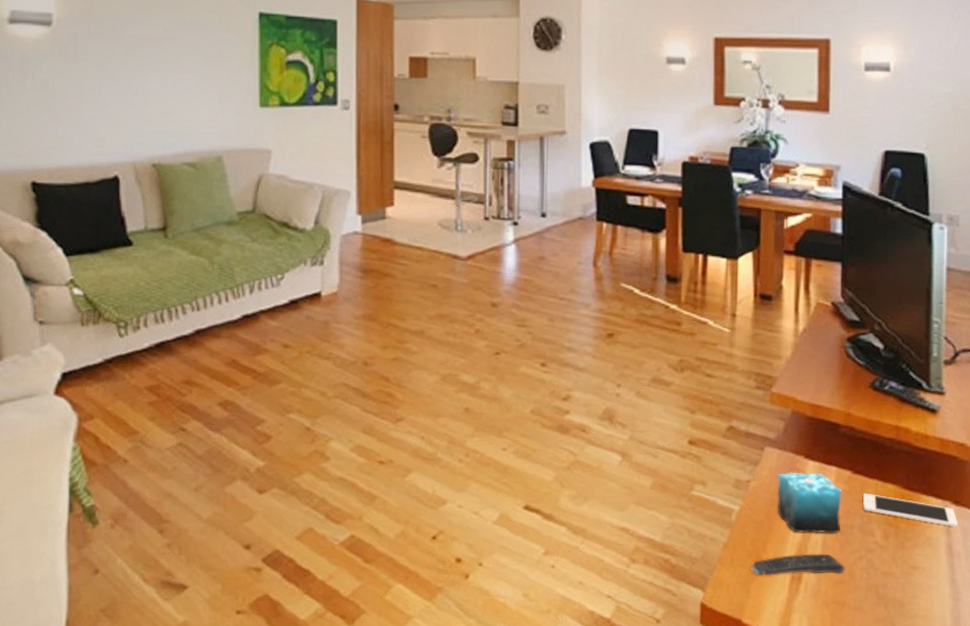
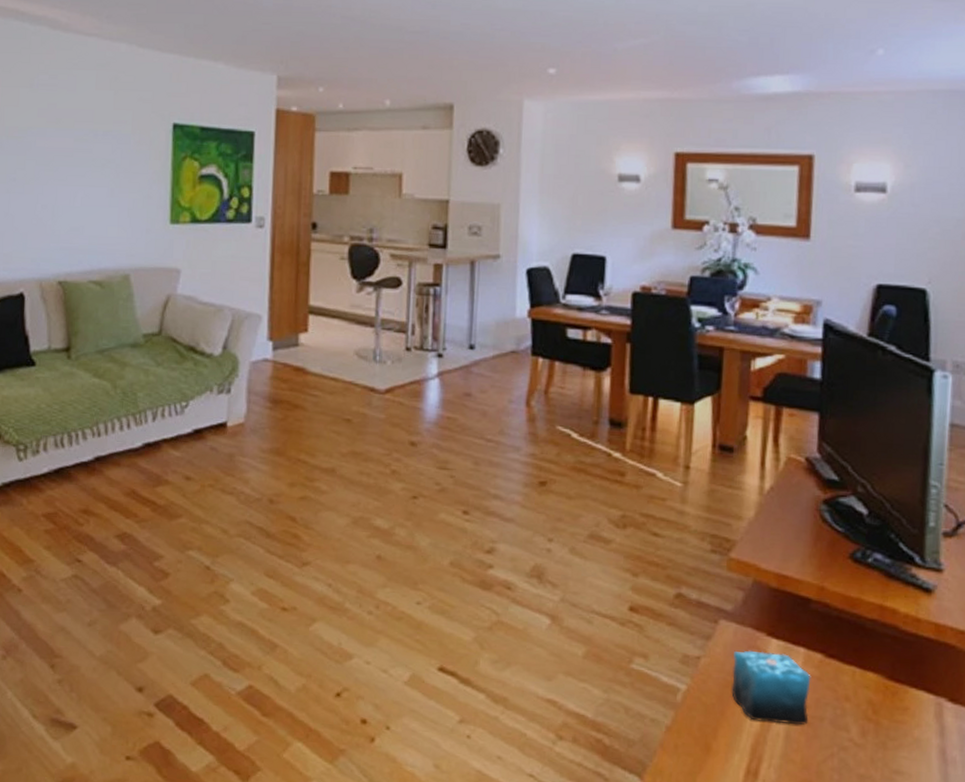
remote control: present [751,553,845,576] -> none [697,746,812,773]
cell phone: present [863,493,958,528] -> none [836,680,955,730]

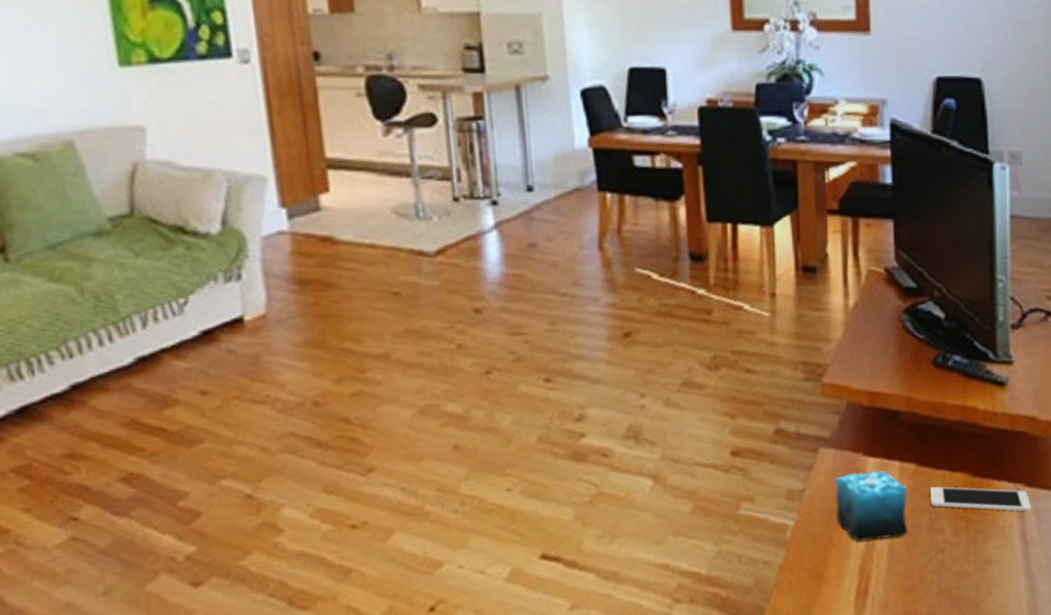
cell phone: none [836,680,955,730] -> present [930,486,1032,512]

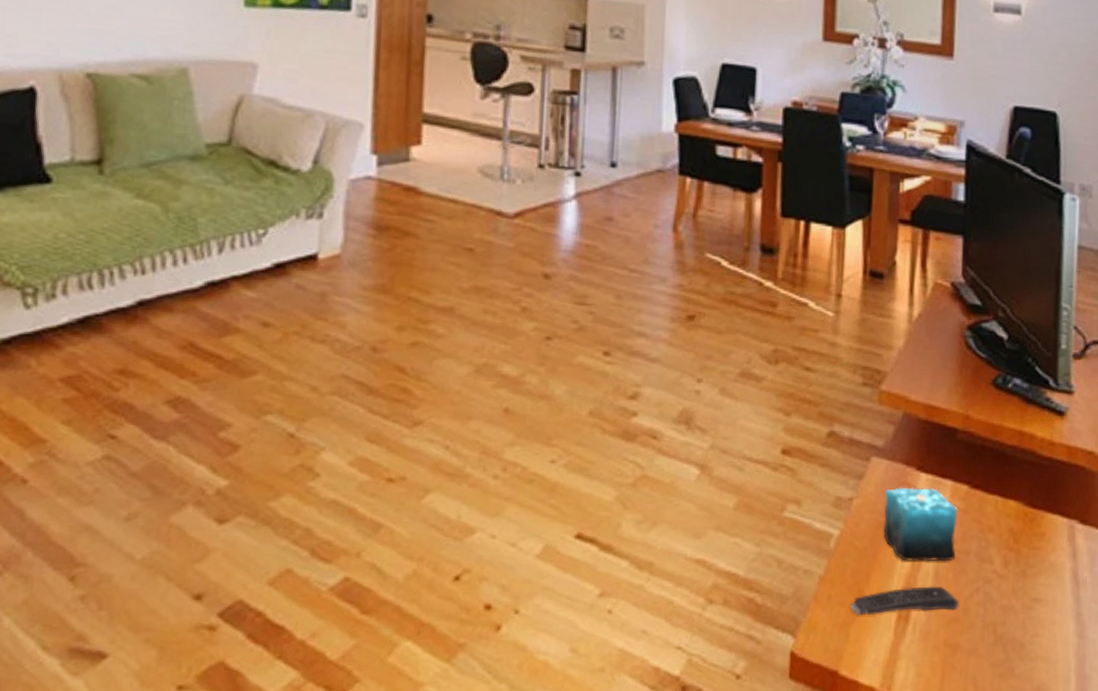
remote control: none [811,561,915,597] -> present [851,586,959,616]
cell phone: present [930,486,1032,512] -> none [981,511,1085,551]

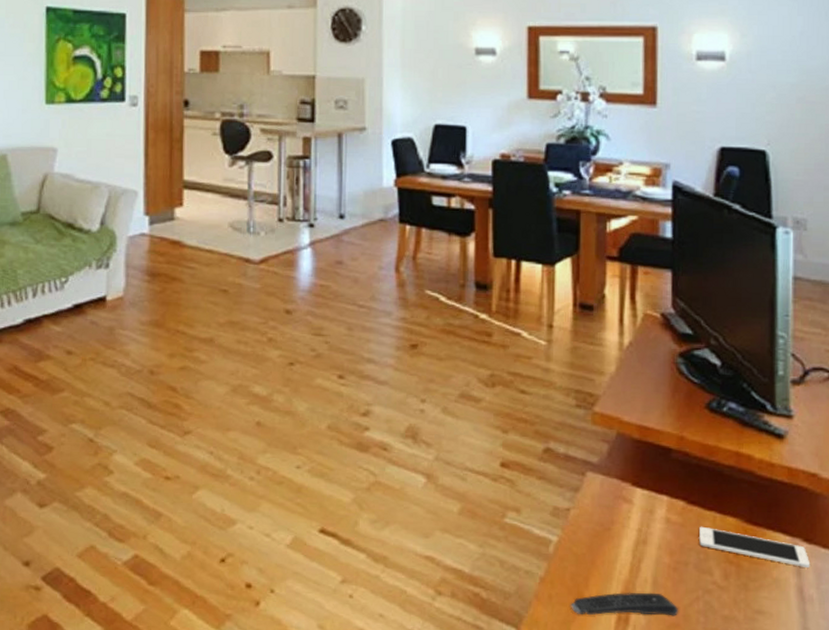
candle: present [883,487,958,562] -> none [601,500,675,571]
cell phone: none [981,511,1085,551] -> present [699,526,811,569]

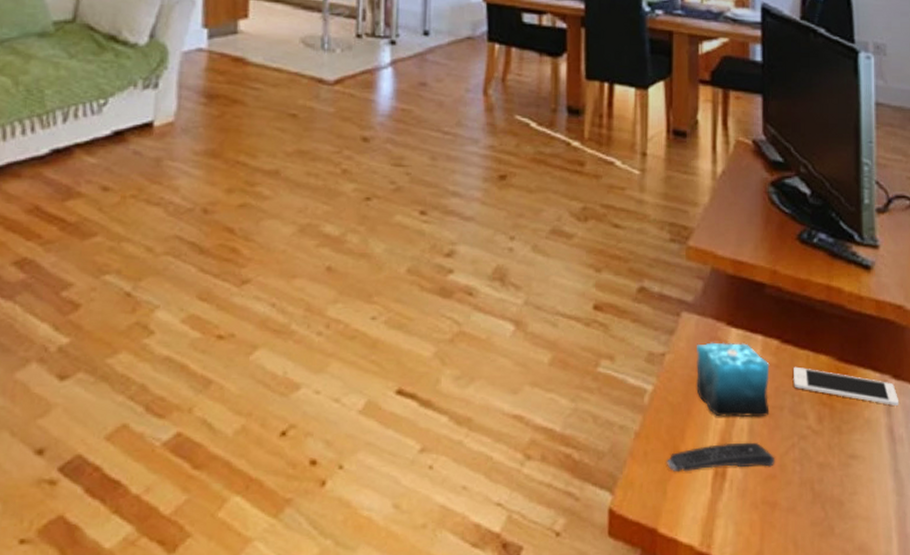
candle: none [601,500,675,571] -> present [696,342,770,418]

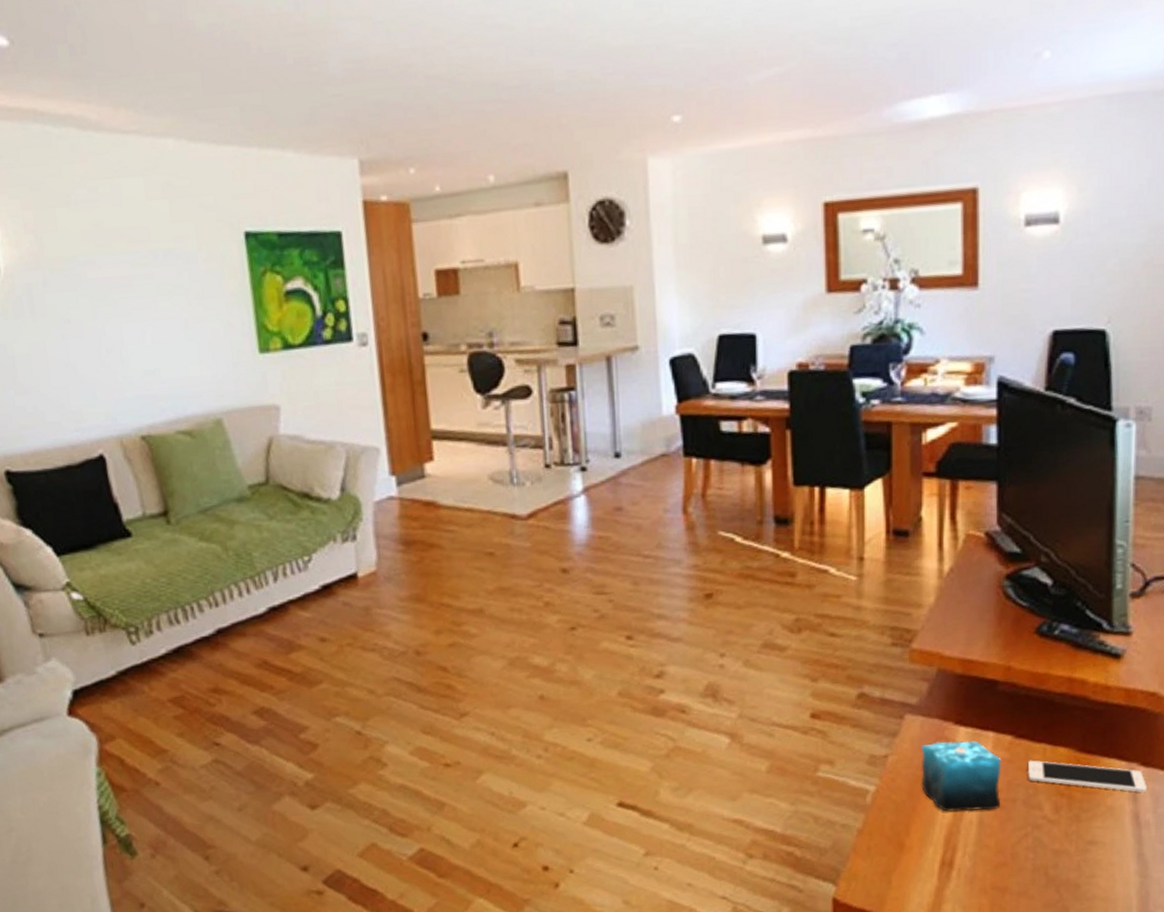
remote control: present [667,442,775,473] -> none [891,833,1007,864]

